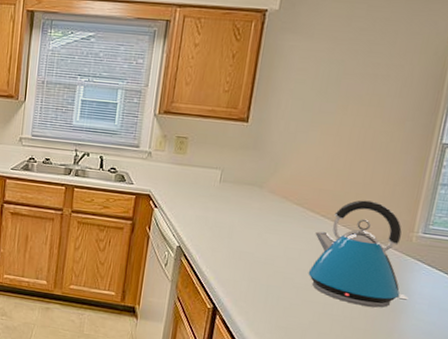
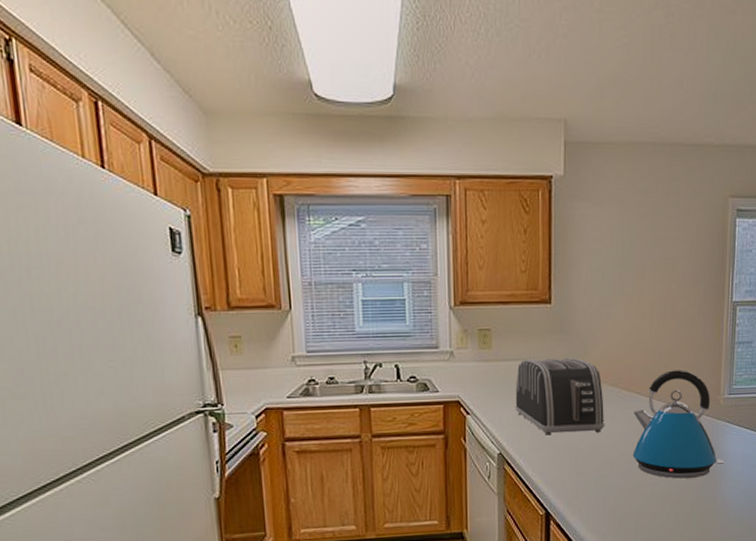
toaster: none [199,168,287,246] -> present [515,358,605,435]

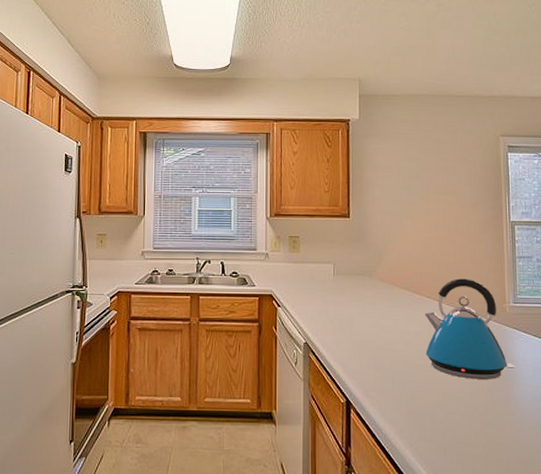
toaster: present [515,358,605,435] -> none [319,262,399,330]

